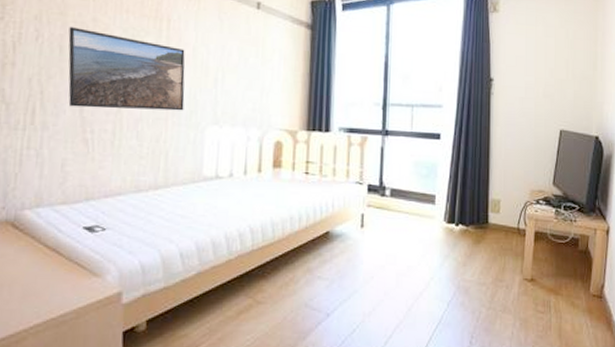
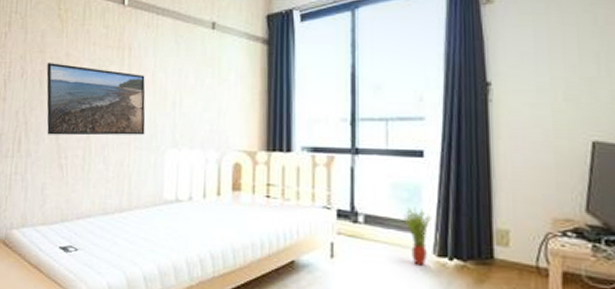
potted plant: none [423,181,444,231] -> present [404,206,431,266]

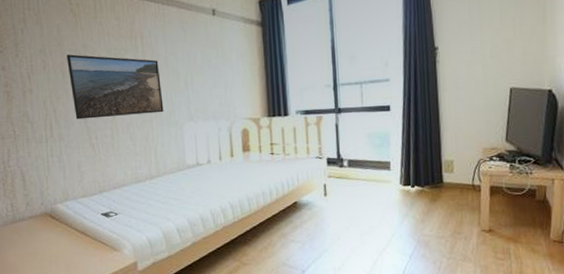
potted plant: present [404,206,431,266] -> none [378,150,398,194]

